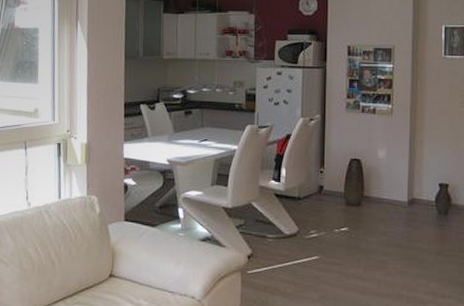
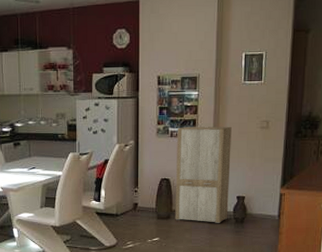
cabinet: none [367,102,431,214] -> present [175,126,232,223]

